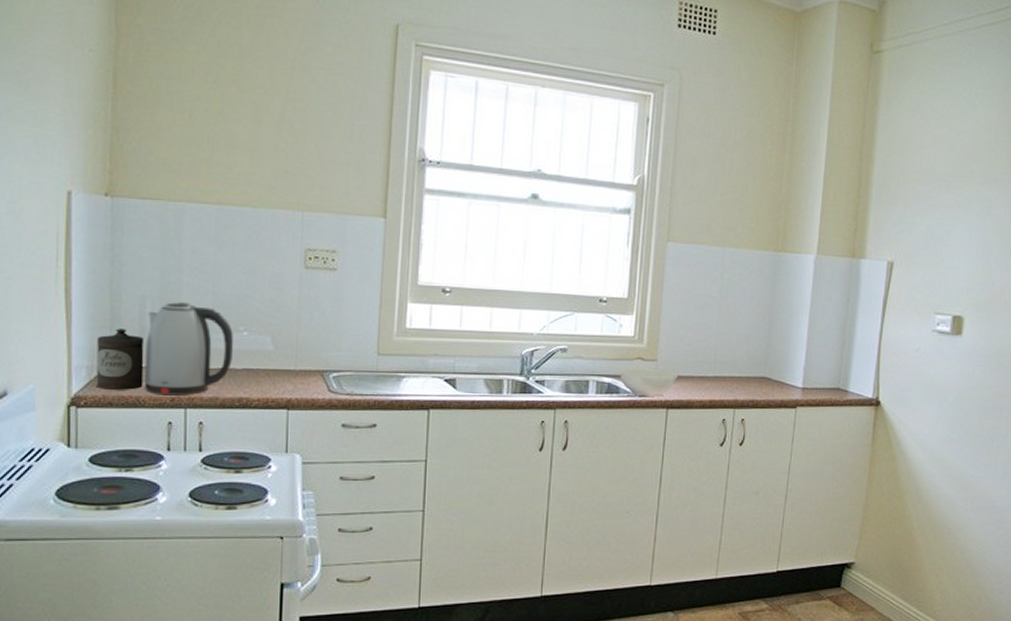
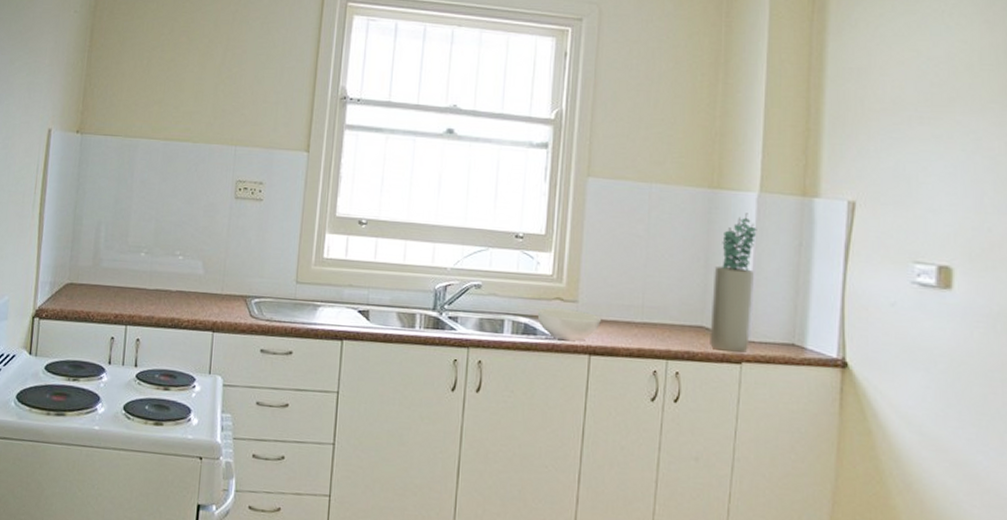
canister: present [96,328,145,391] -> none [56,249,98,306]
kettle: present [144,301,233,396] -> none [94,226,171,314]
vase: none [771,273,814,399] -> present [710,213,757,354]

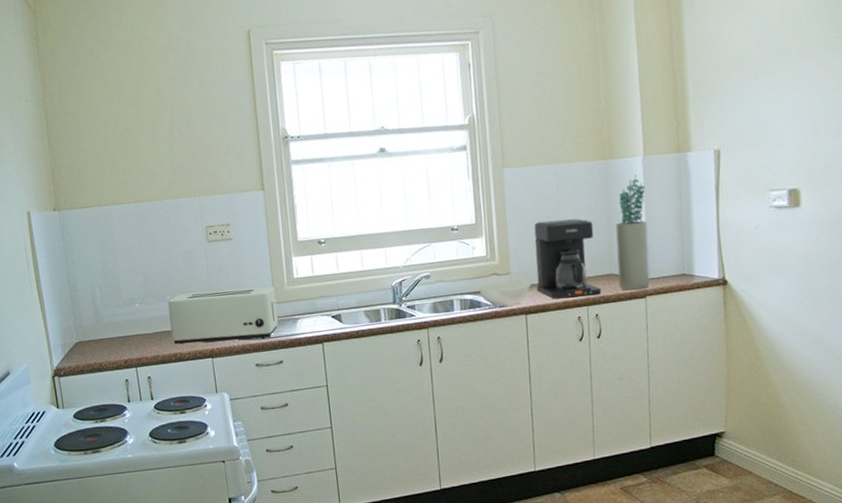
toaster: none [172,251,300,321] -> present [167,286,278,345]
coffee maker: none [606,247,687,350] -> present [534,218,602,300]

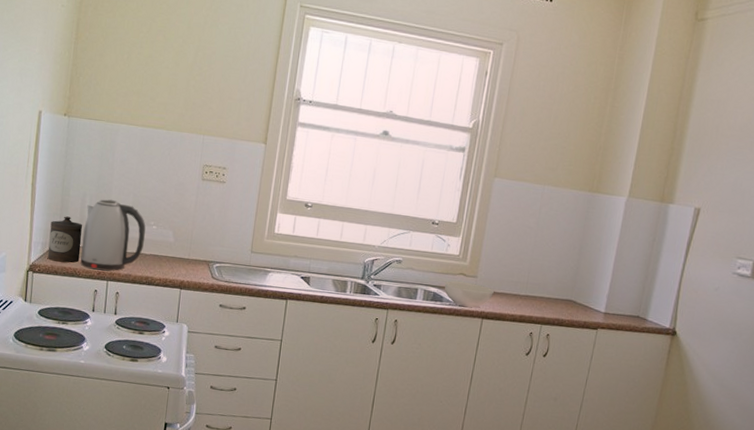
canister: none [65,311,103,361] -> present [47,216,83,263]
kettle: none [98,283,165,360] -> present [80,199,146,271]
toaster: present [167,286,278,345] -> none [147,222,255,283]
coffee maker: present [534,218,602,300] -> none [497,235,566,317]
vase: present [615,175,650,291] -> none [575,213,623,322]

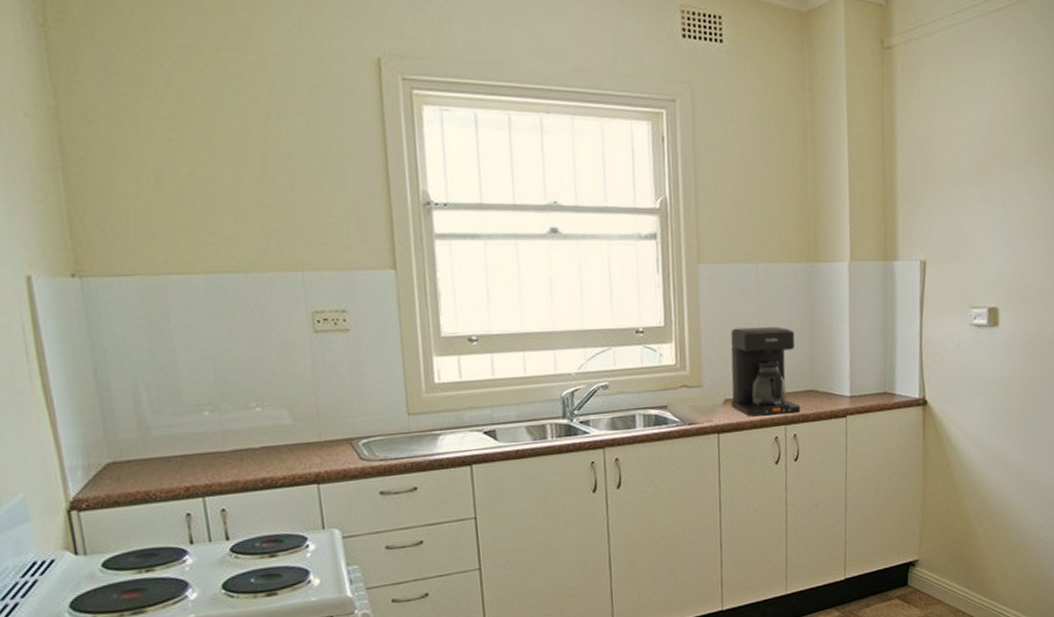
canister: present [47,216,83,263] -> none [89,420,151,489]
kettle: present [80,199,146,271] -> none [144,383,249,487]
coffee maker: none [497,235,566,317] -> present [730,326,801,417]

